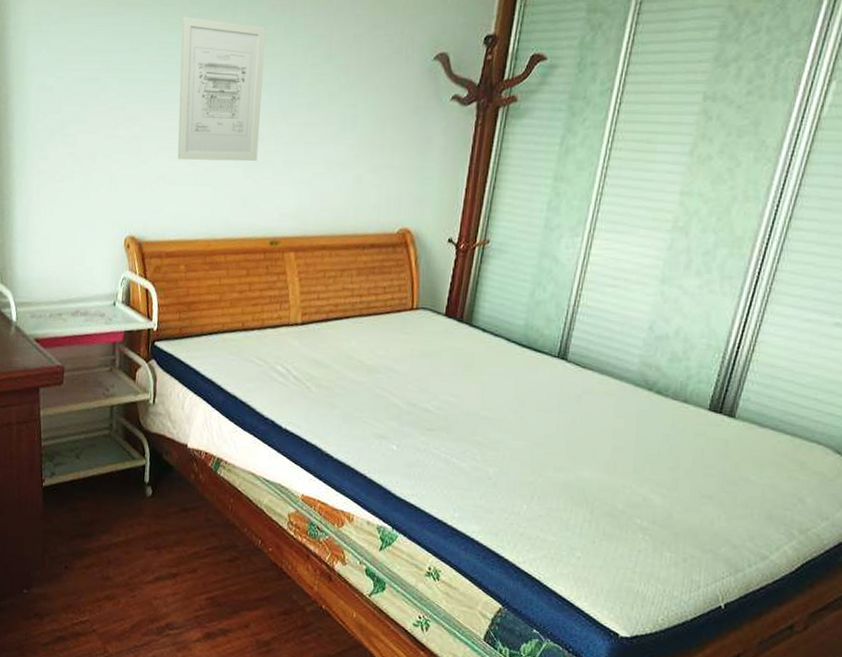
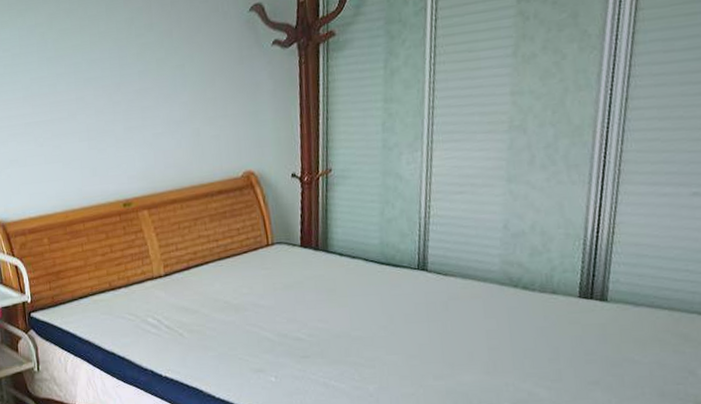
wall art: present [177,16,266,162] -> none [11,9,100,143]

